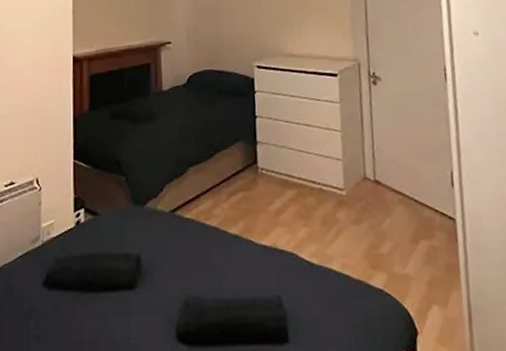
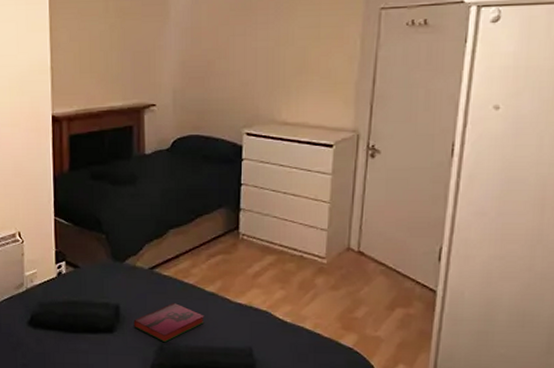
hardback book: none [155,248,230,298] -> present [133,302,204,343]

